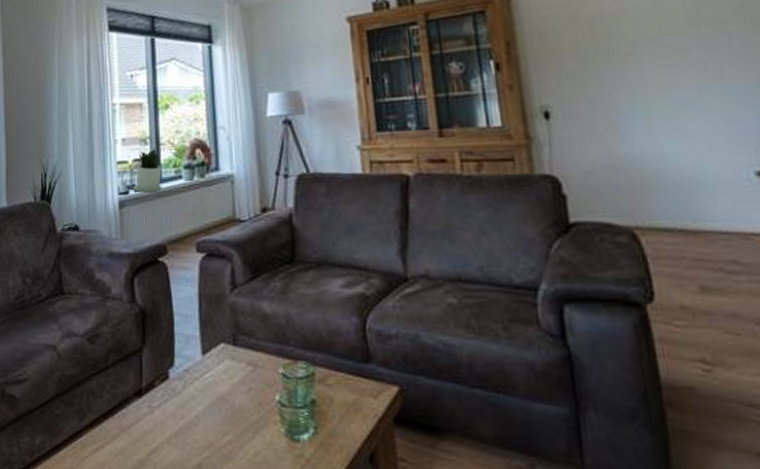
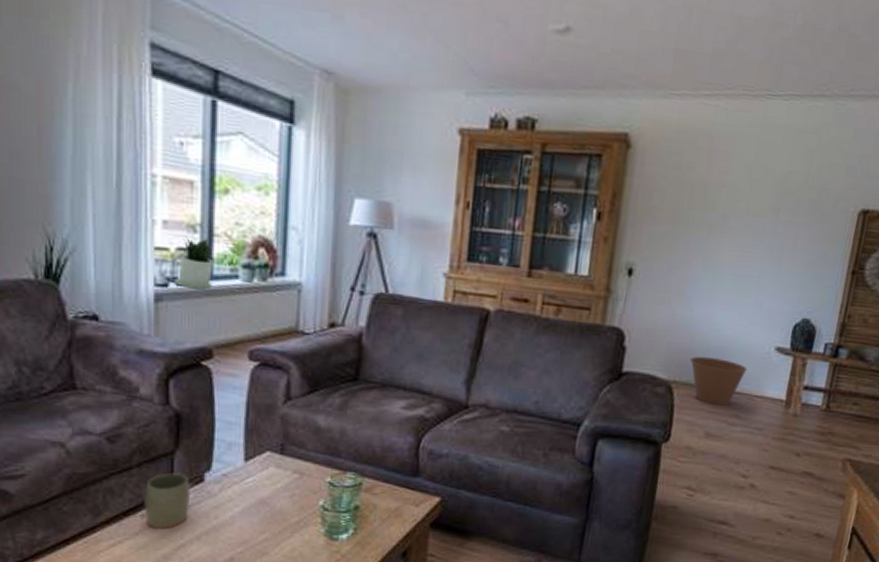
mug: none [119,371,159,431] -> present [142,473,191,528]
basket: none [647,194,728,251] -> present [689,356,748,406]

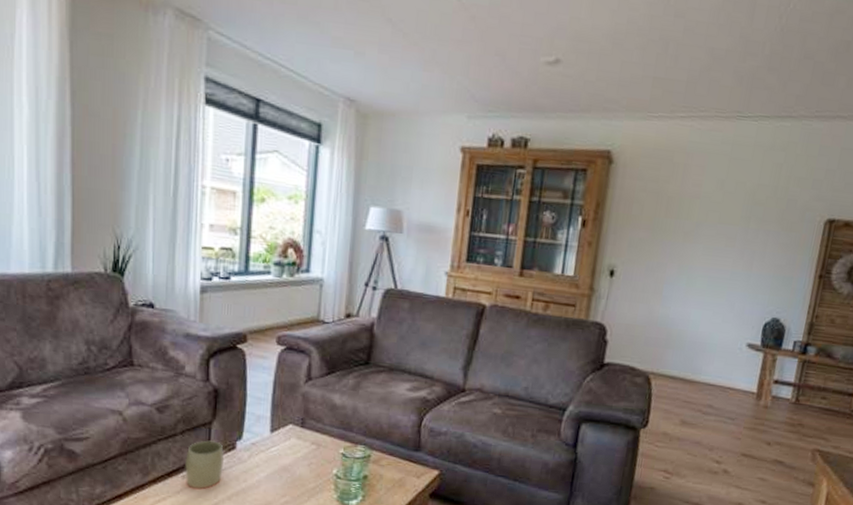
planter: present [175,236,213,290] -> none [217,237,250,284]
basket: present [689,356,748,406] -> none [666,350,721,396]

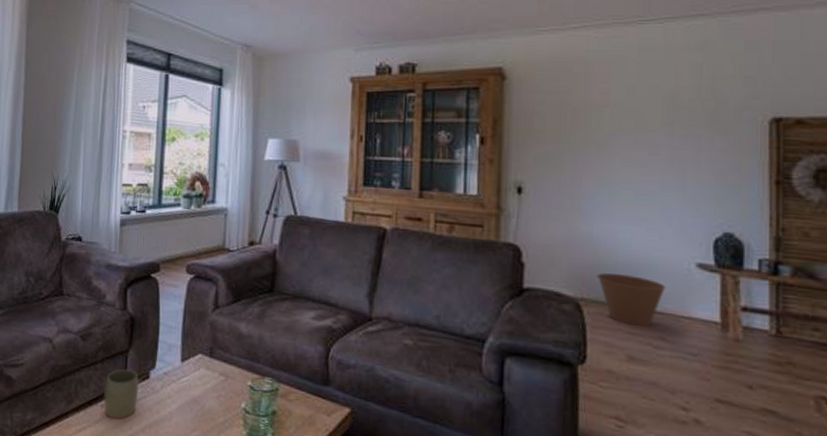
basket: none [666,350,721,396] -> present [596,273,666,327]

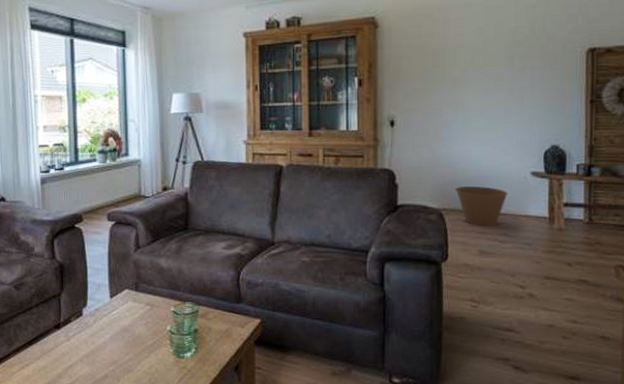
mug: present [103,369,139,419] -> none [41,310,74,353]

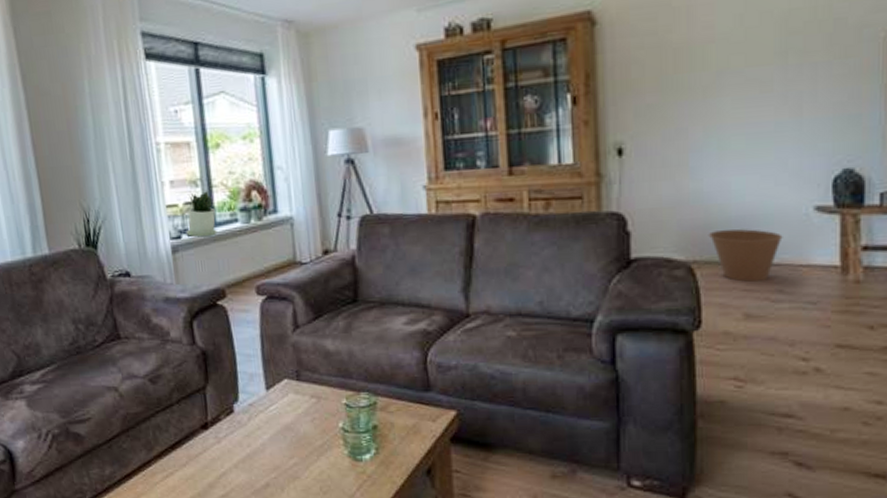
planter: none [53,135,79,172] -> present [186,191,217,238]

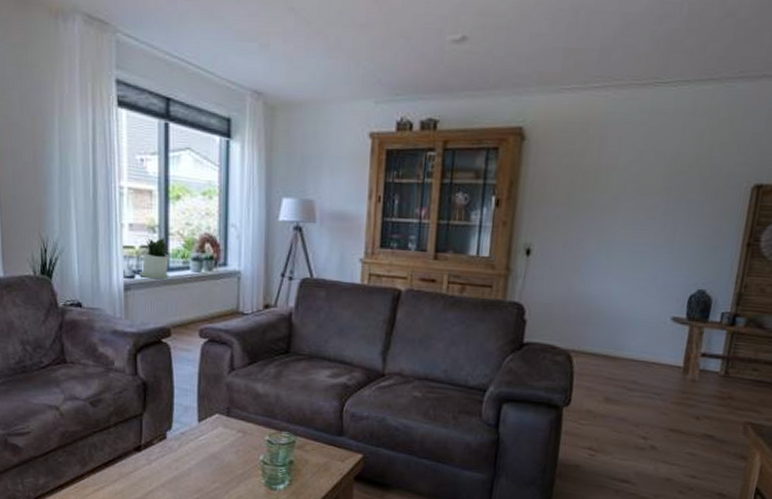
basket: present [708,229,783,282] -> none [587,327,644,373]

